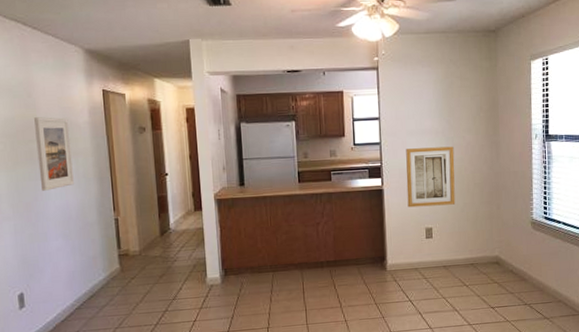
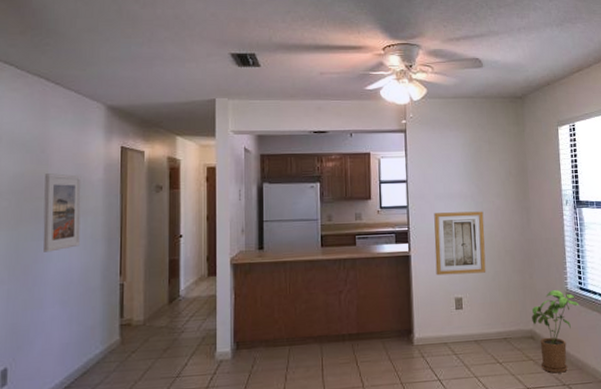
house plant: none [497,219,544,295] -> present [531,290,579,373]

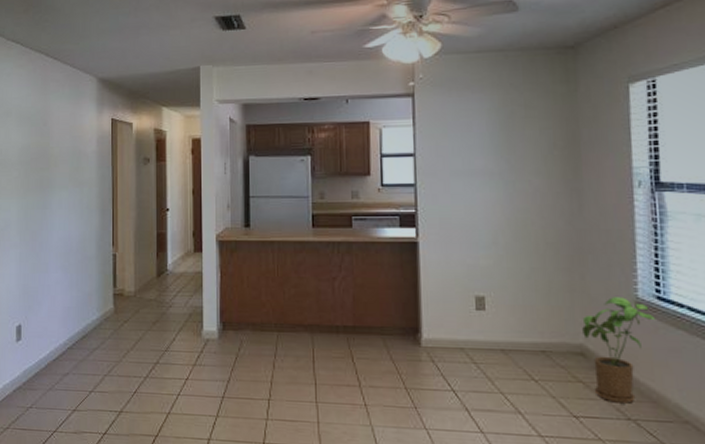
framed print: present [43,173,82,252] -> none [47,145,78,220]
wall art: present [434,211,486,276] -> none [449,192,518,268]

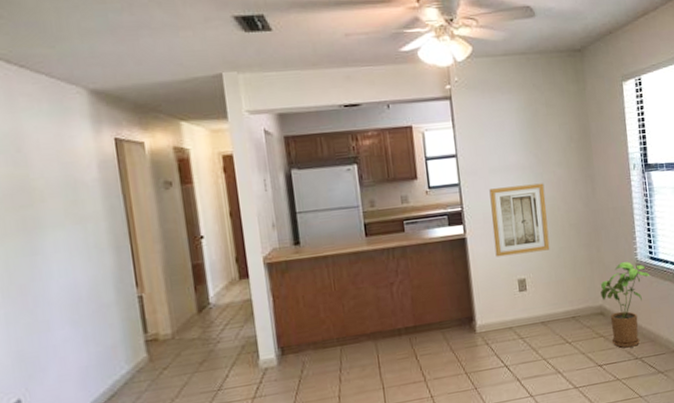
wall art: none [449,192,518,268] -> present [489,183,550,258]

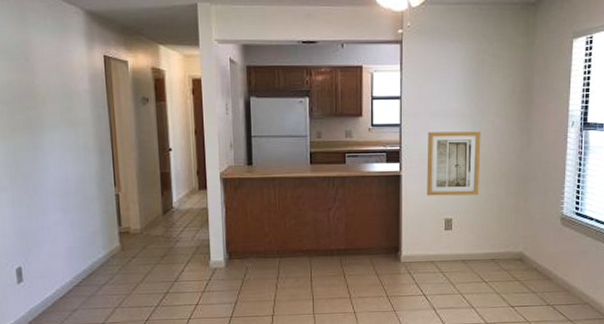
house plant: present [600,261,650,348] -> none [522,214,574,294]

